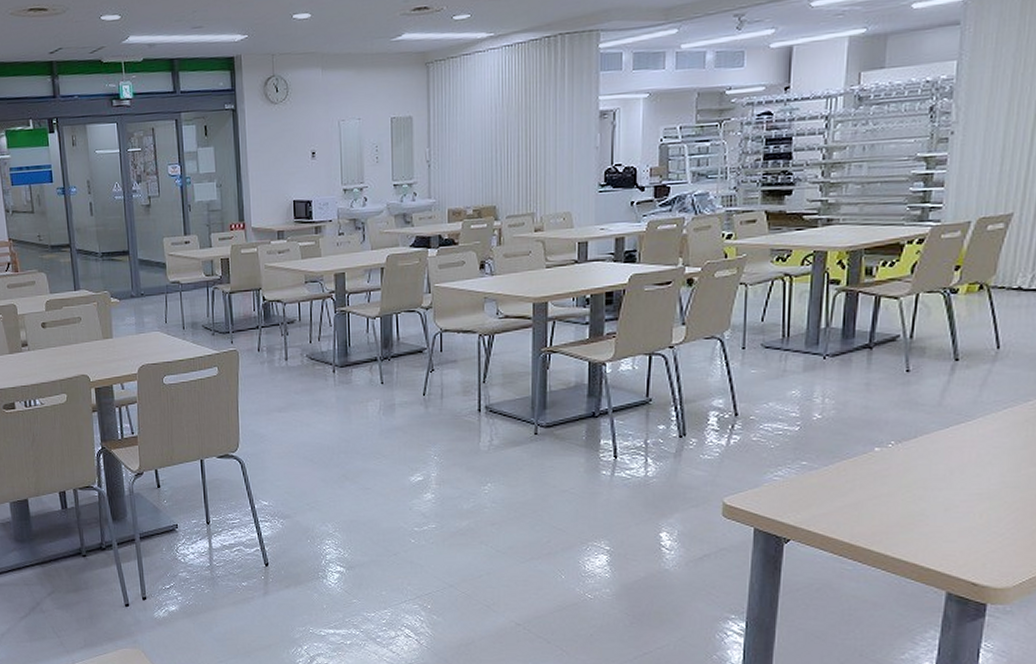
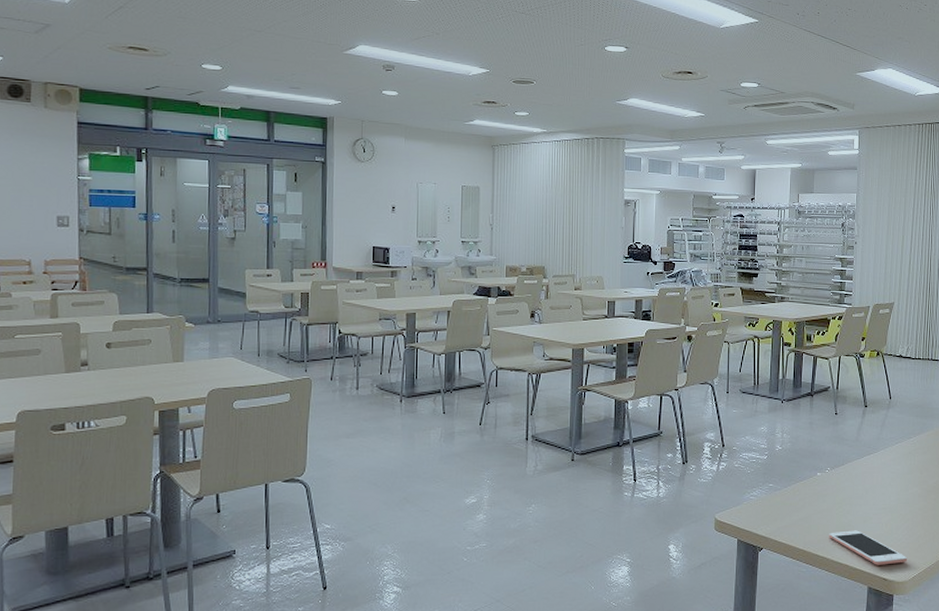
cell phone: none [889,521,1012,566] -> present [829,530,907,565]

